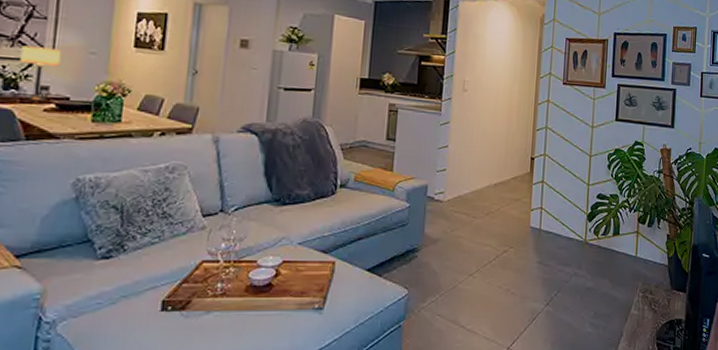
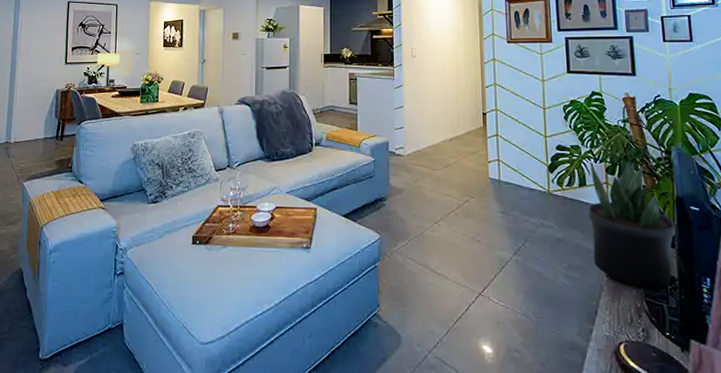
planter: none [618,210,689,332] -> present [588,160,676,289]

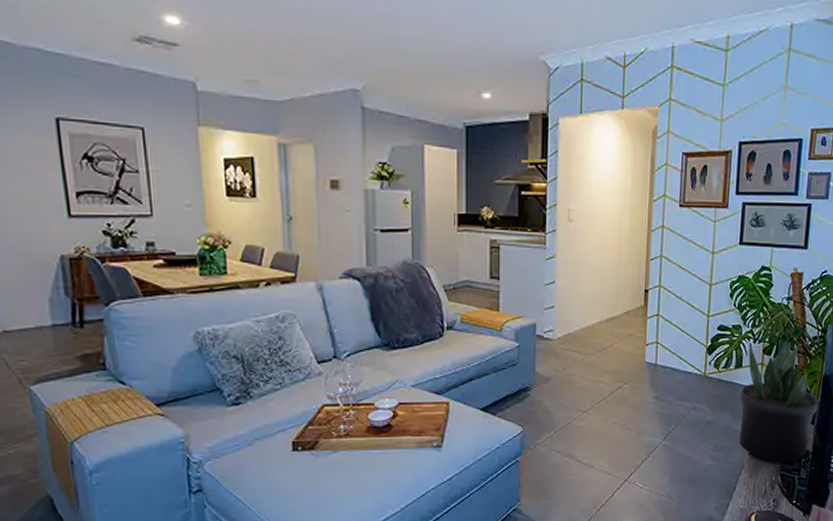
table lamp: present [97,53,120,91] -> none [121,202,160,258]

